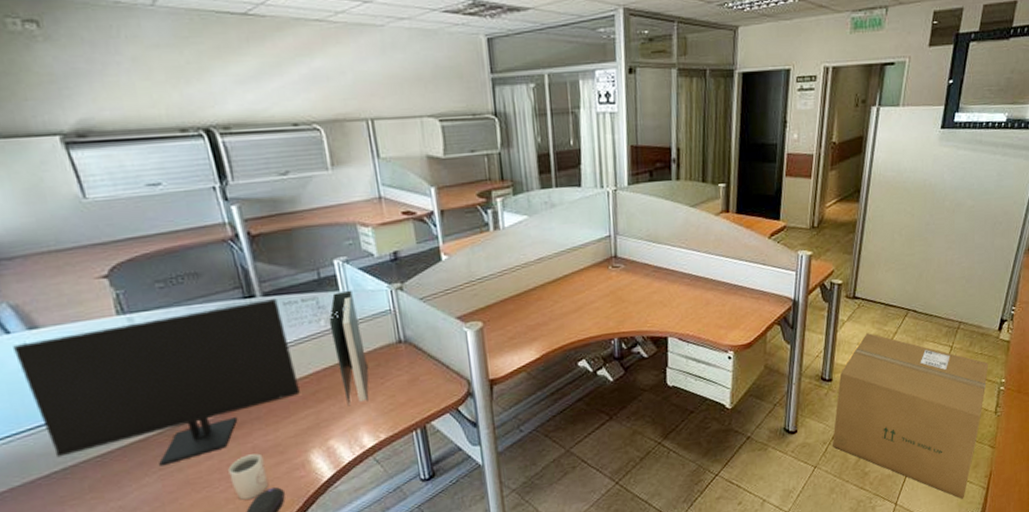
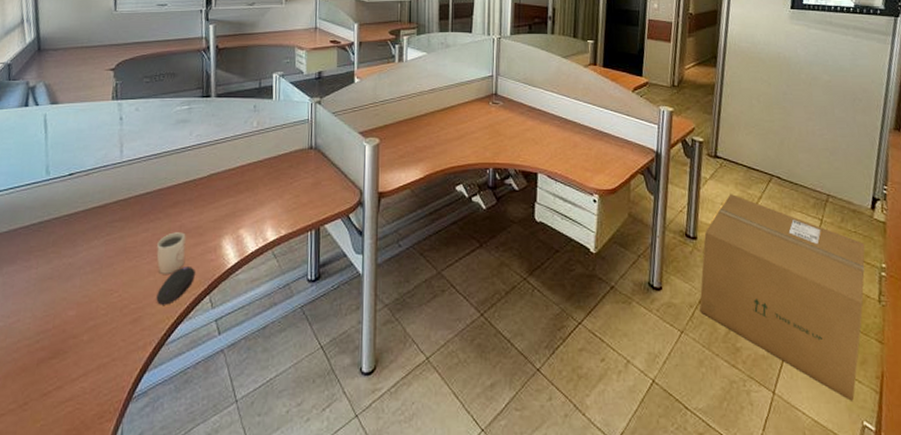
computer monitor: present [13,296,348,466] -> none [36,100,276,232]
binder: present [328,290,369,407] -> none [259,99,283,200]

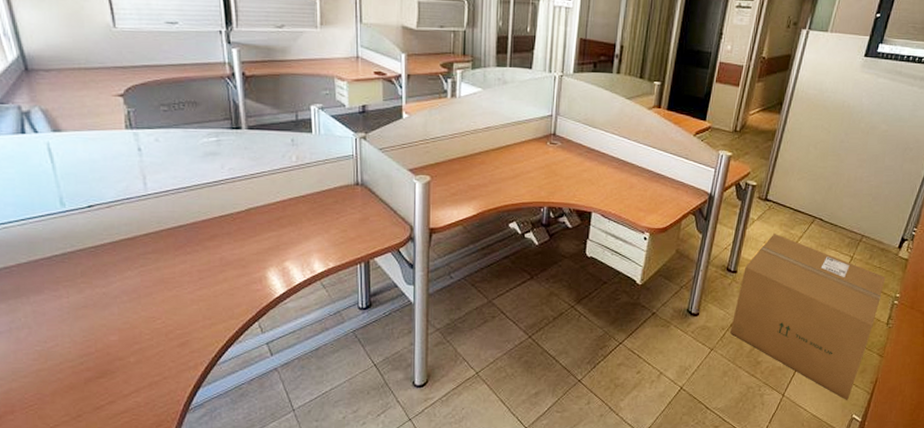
mug: present [156,232,186,274] -> none [198,264,230,303]
computer mouse: present [156,267,195,305] -> none [203,296,241,330]

